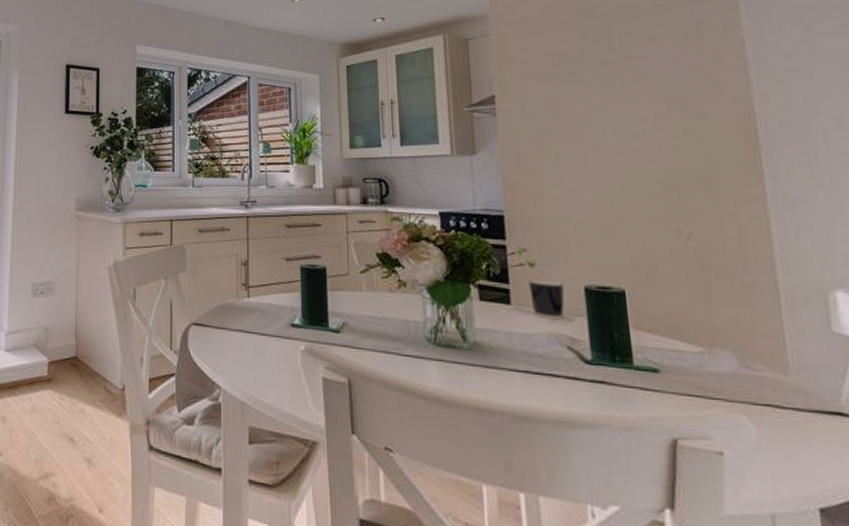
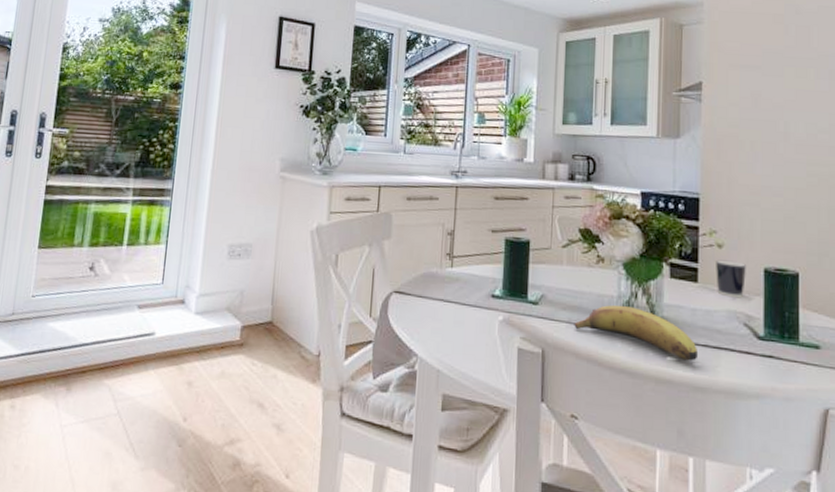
fruit: none [380,330,519,389] -> present [574,305,699,361]

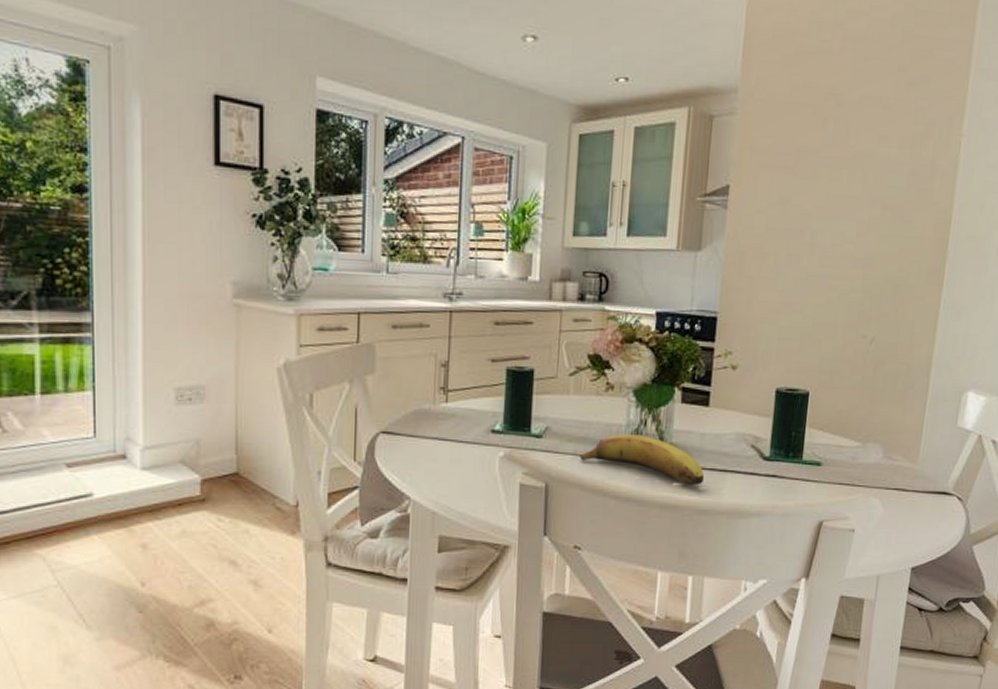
mug: present [716,259,746,298] -> none [727,382,758,420]

